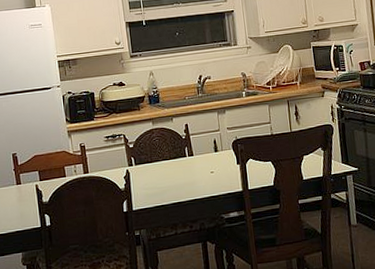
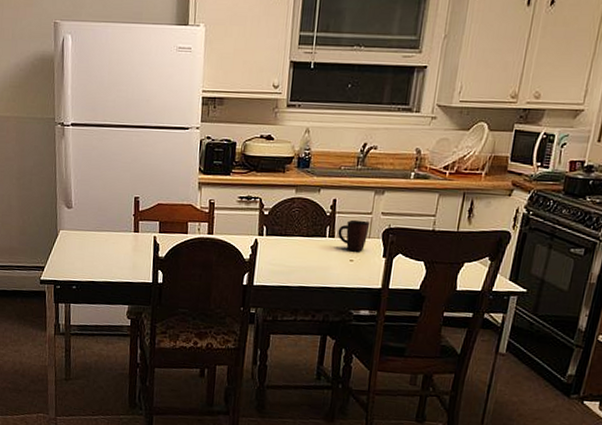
mug: none [195,137,221,164] -> present [338,219,371,252]

